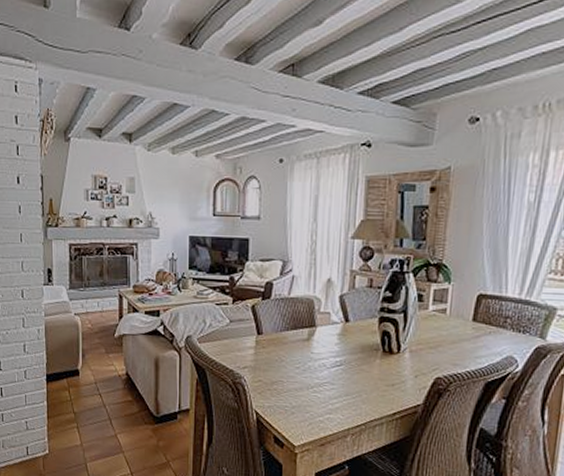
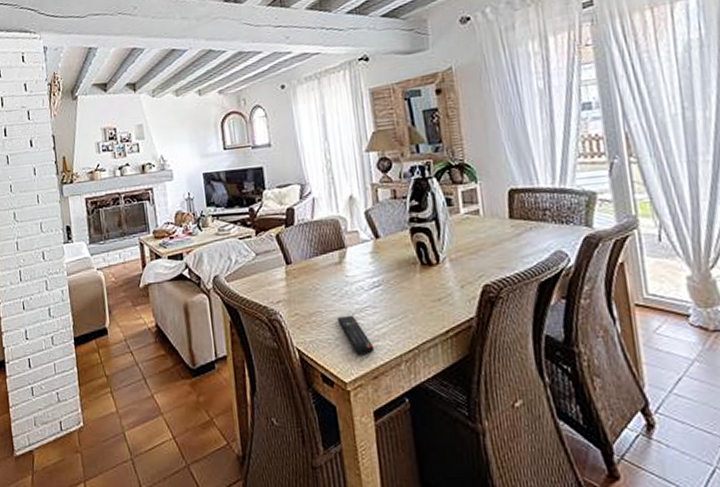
remote control: none [297,388,326,425] -> present [338,315,375,356]

